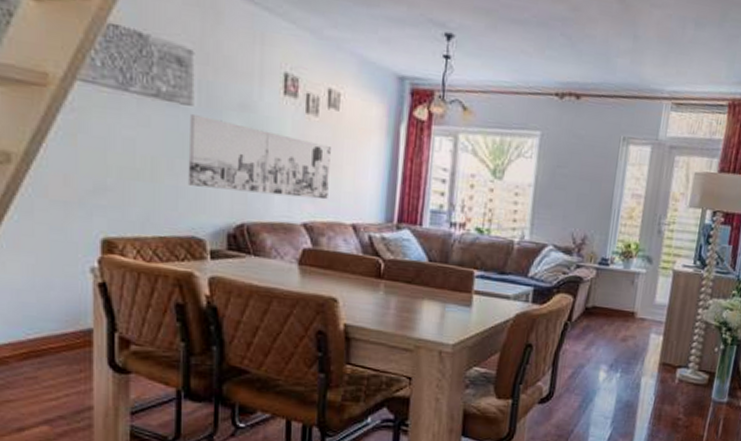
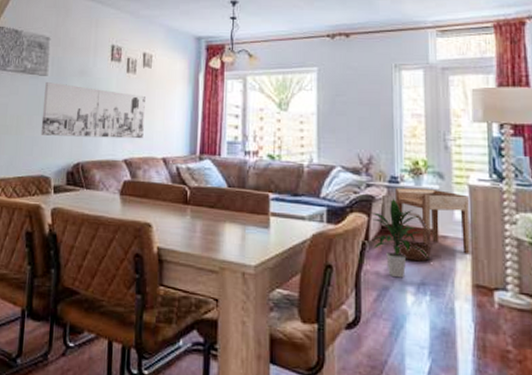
indoor plant: none [574,280,627,357] -> present [370,198,431,278]
basket: none [594,295,631,342] -> present [393,213,431,262]
side table: none [599,270,671,336] -> present [396,188,470,255]

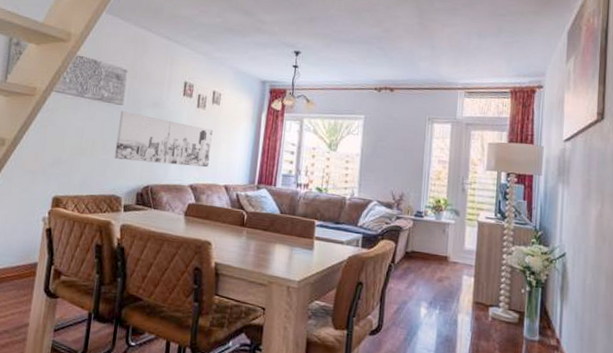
indoor plant: present [370,198,431,278] -> none [397,229,443,295]
basket: present [393,213,431,262] -> none [414,242,444,282]
side table: present [396,188,470,255] -> none [418,221,477,278]

